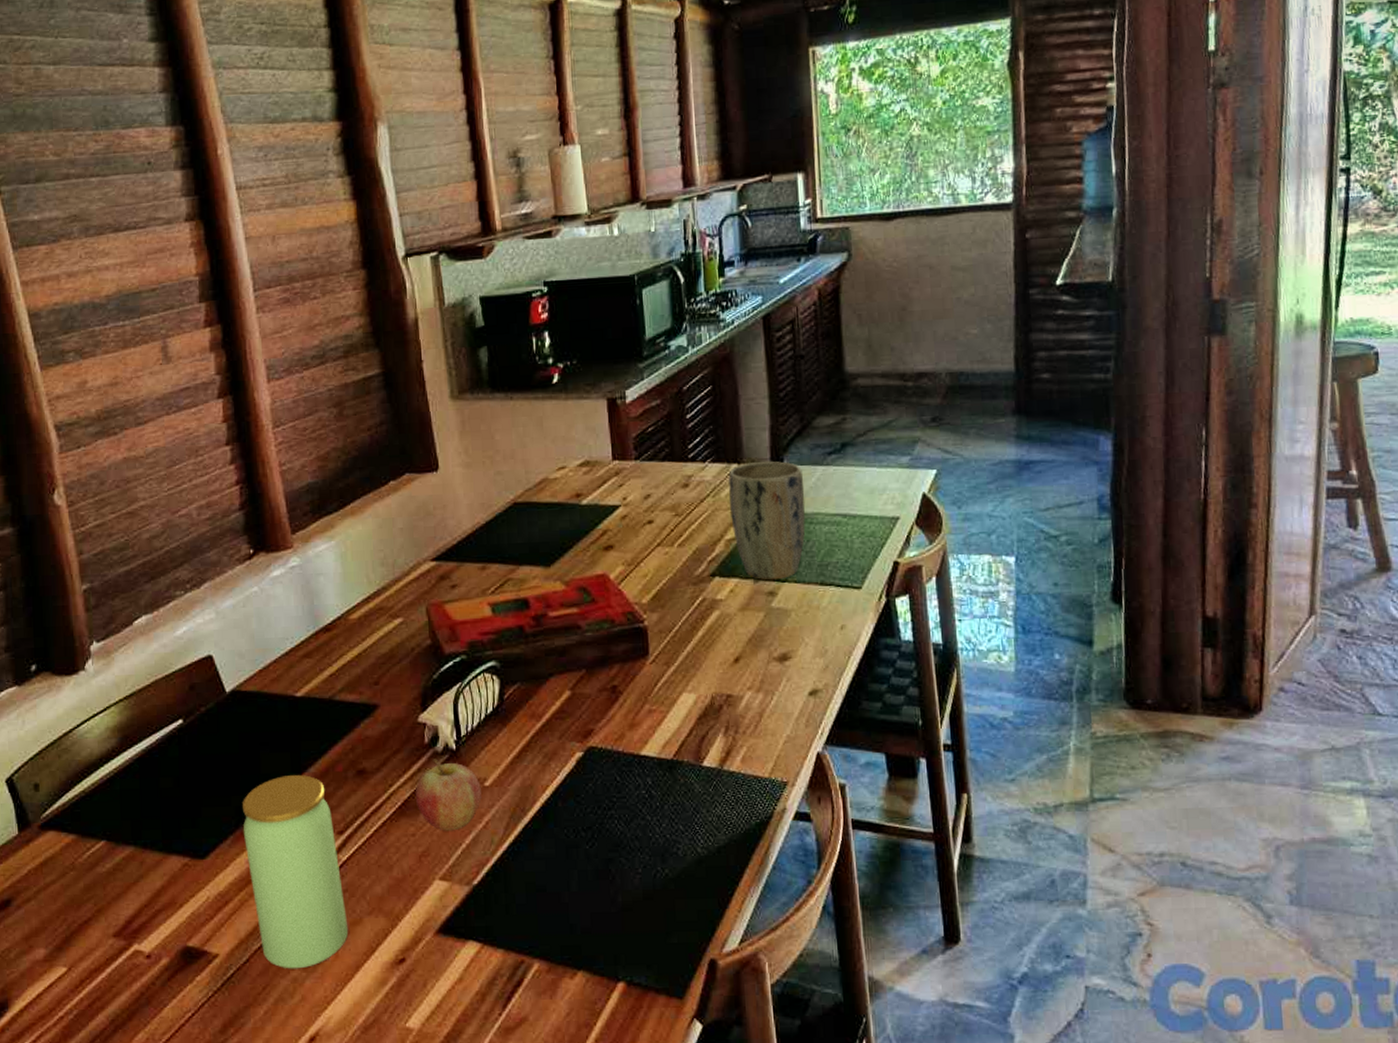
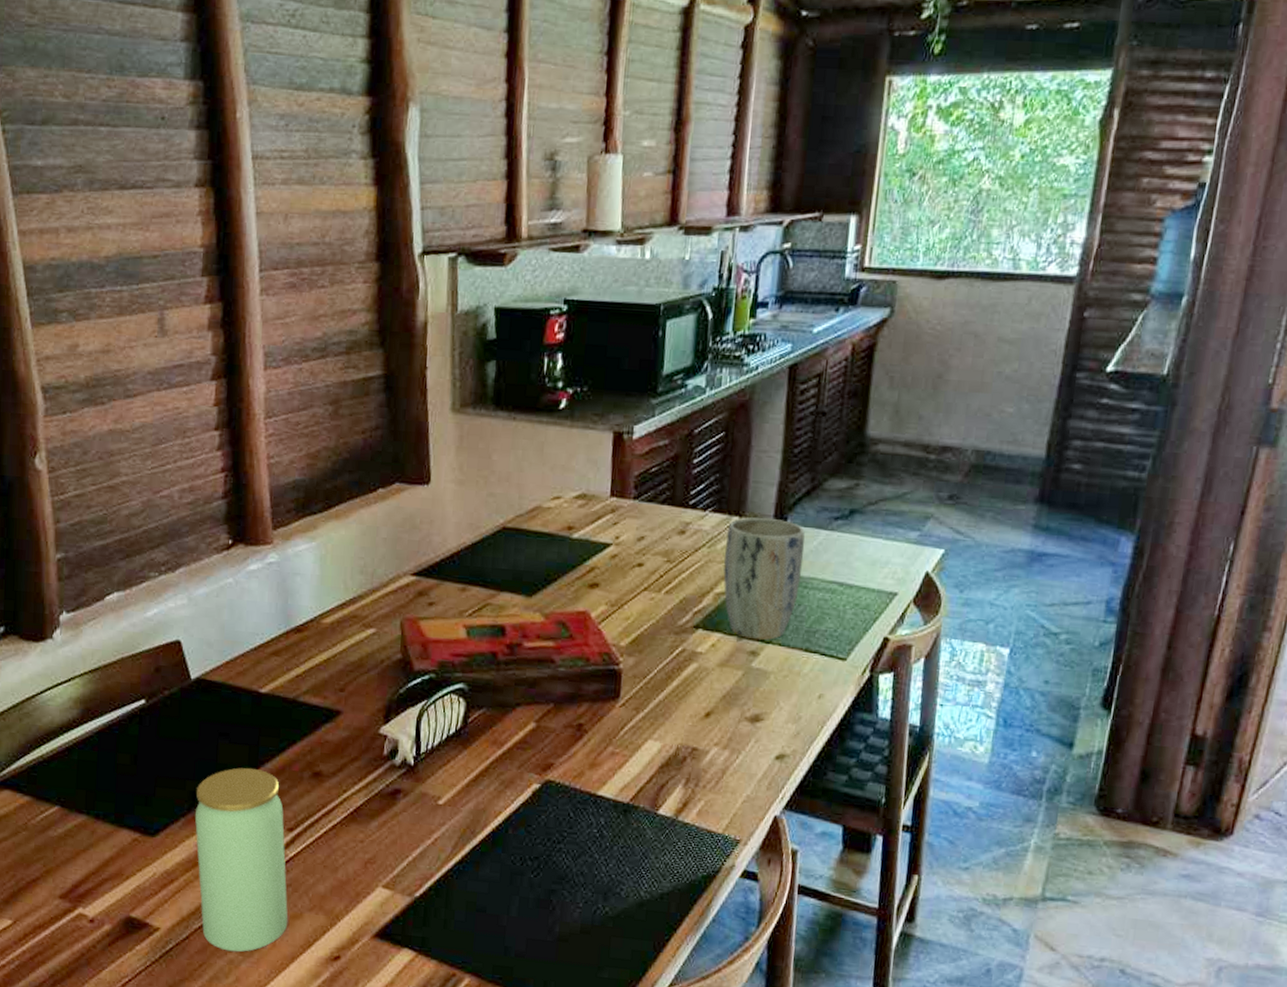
fruit: present [416,759,481,831] -> none [368,771,434,842]

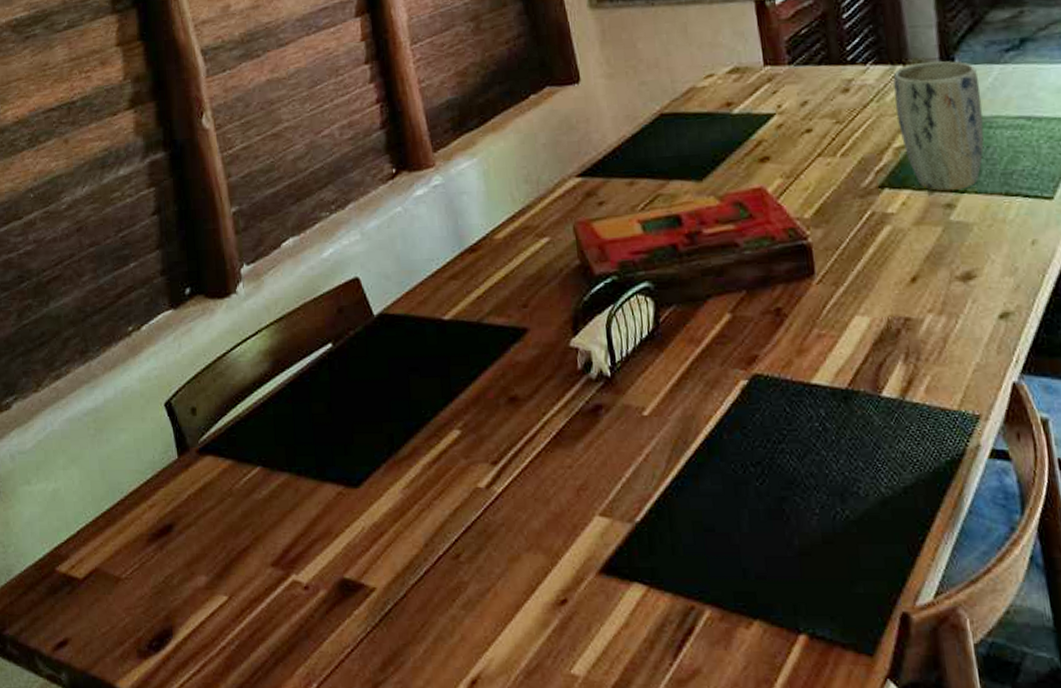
jar: present [195,768,288,952] -> none [394,402,507,607]

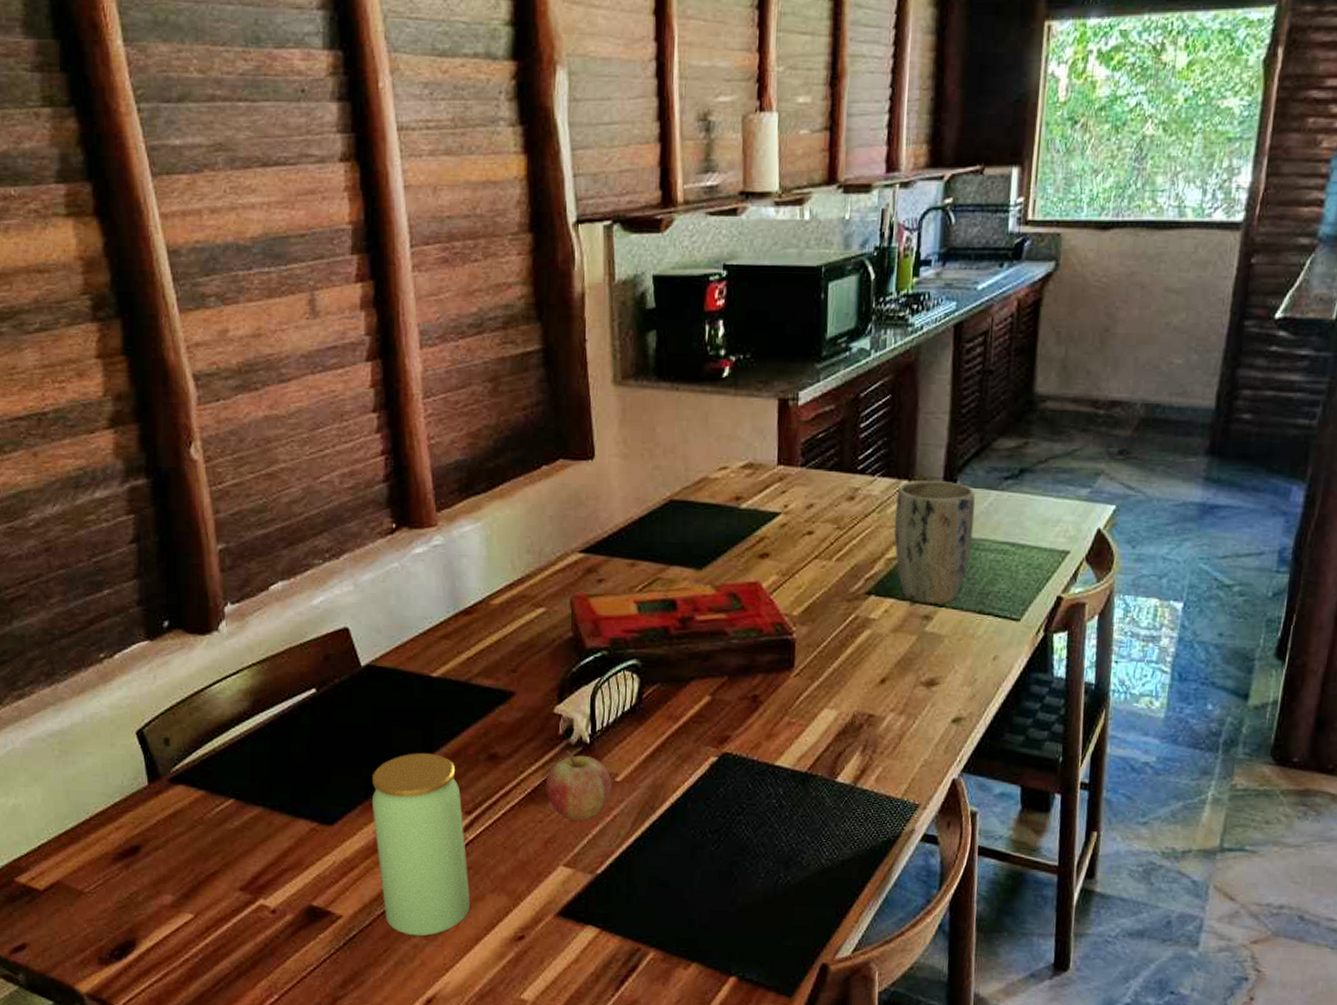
jar: none [394,402,507,607] -> present [373,753,471,936]
fruit: none [570,386,640,464] -> present [546,750,612,821]

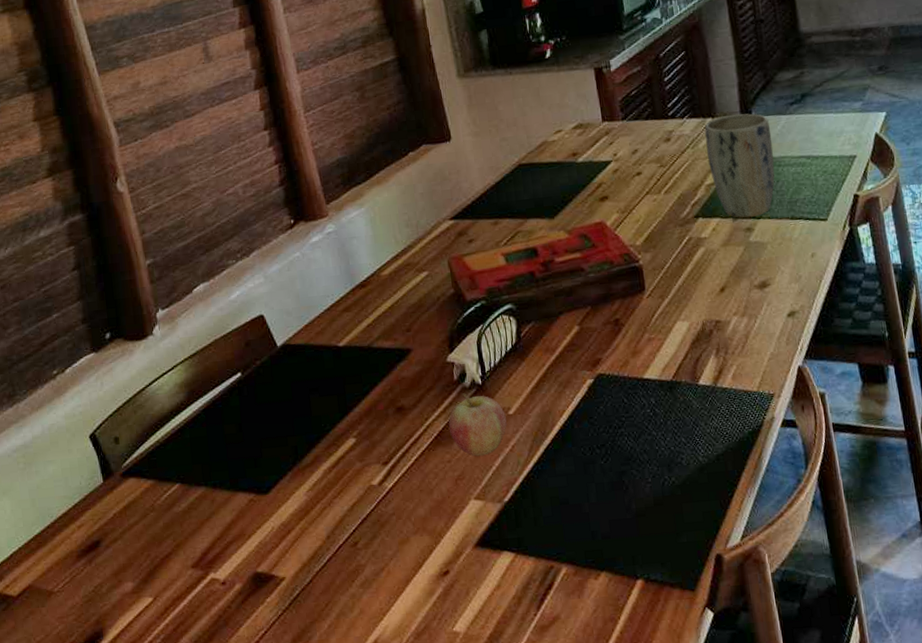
jar: present [373,753,471,936] -> none [298,414,398,587]

